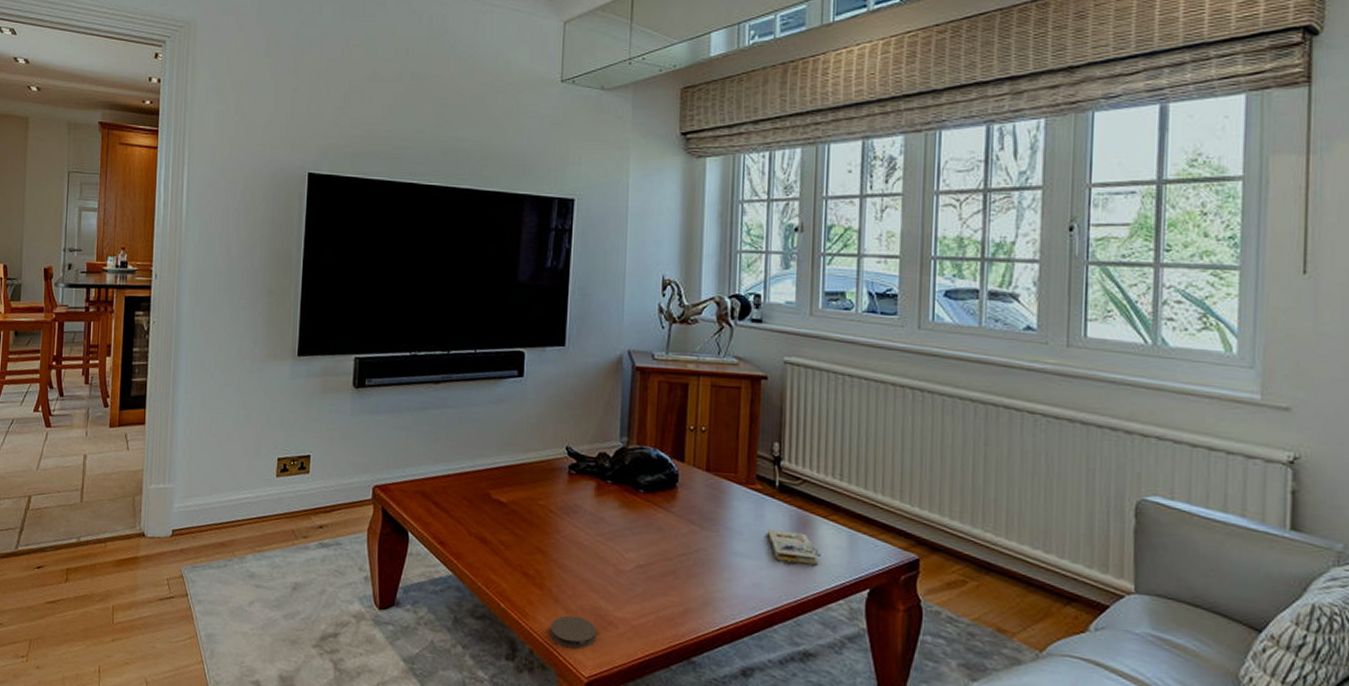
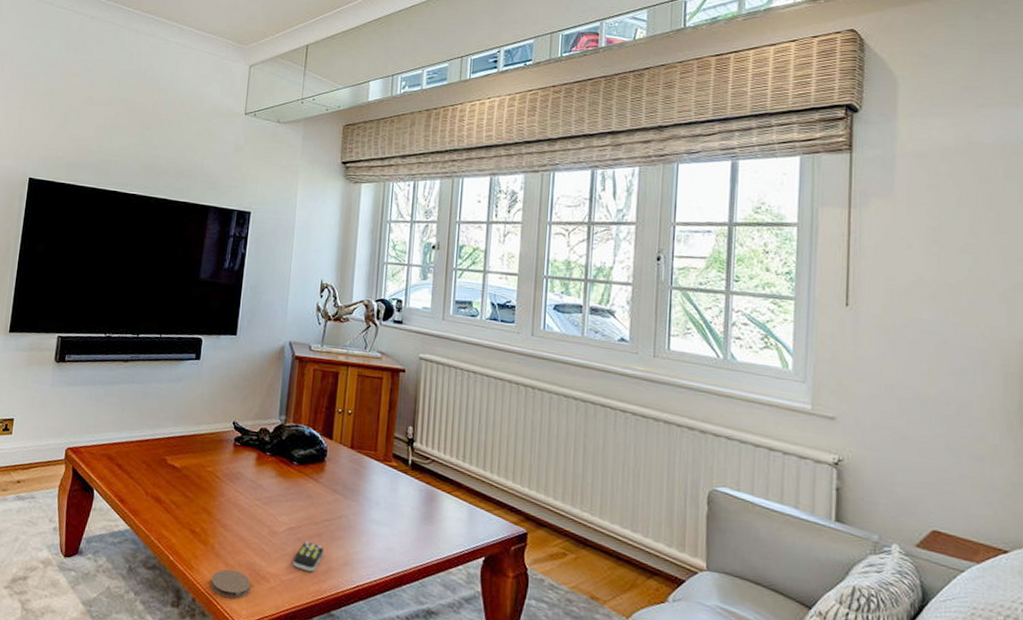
remote control: none [644,580,680,615] -> present [293,542,325,572]
paperback book: present [766,530,821,567] -> none [399,501,445,536]

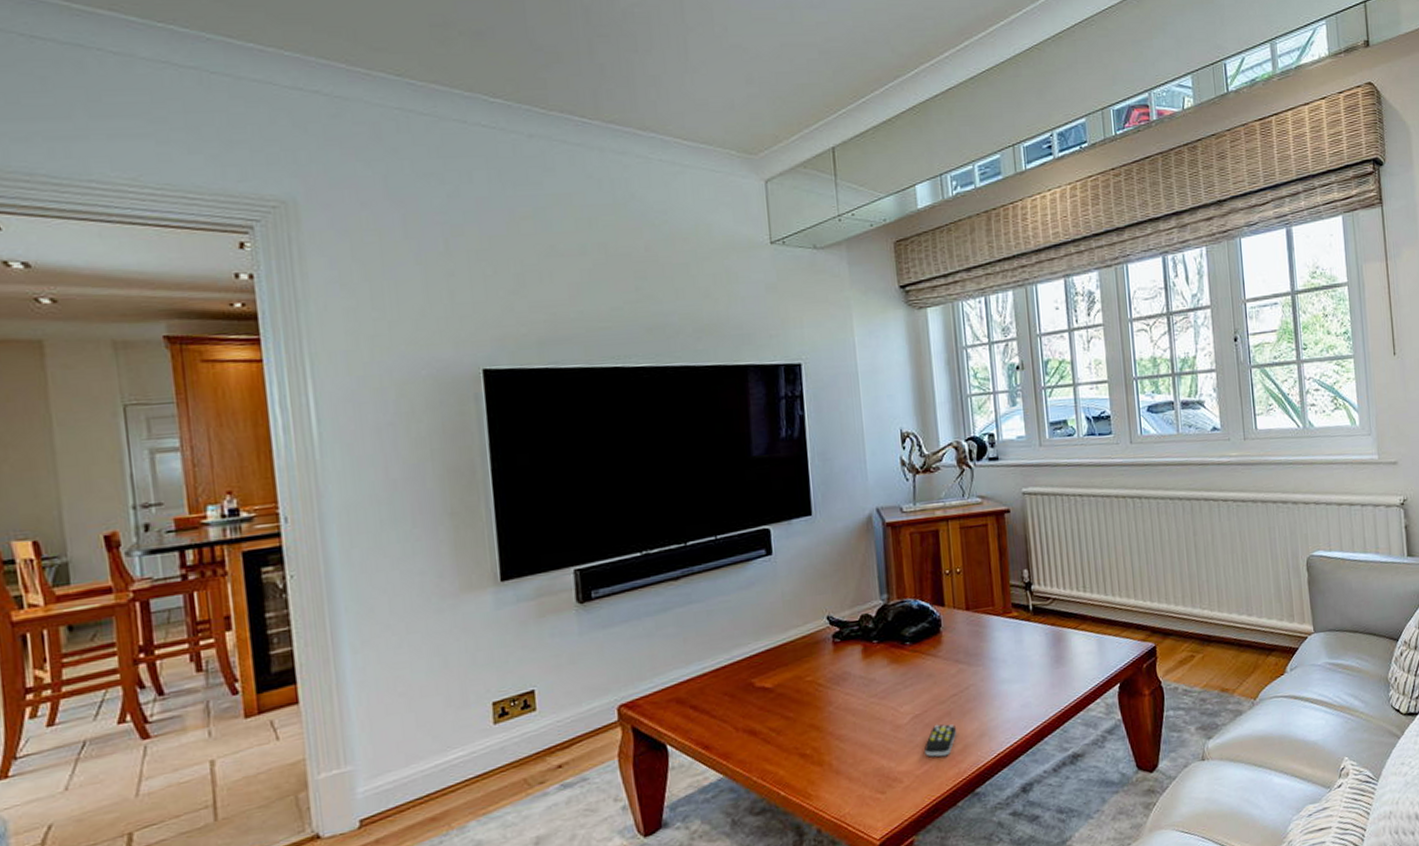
coaster: present [211,569,251,599] -> none [835,781,883,816]

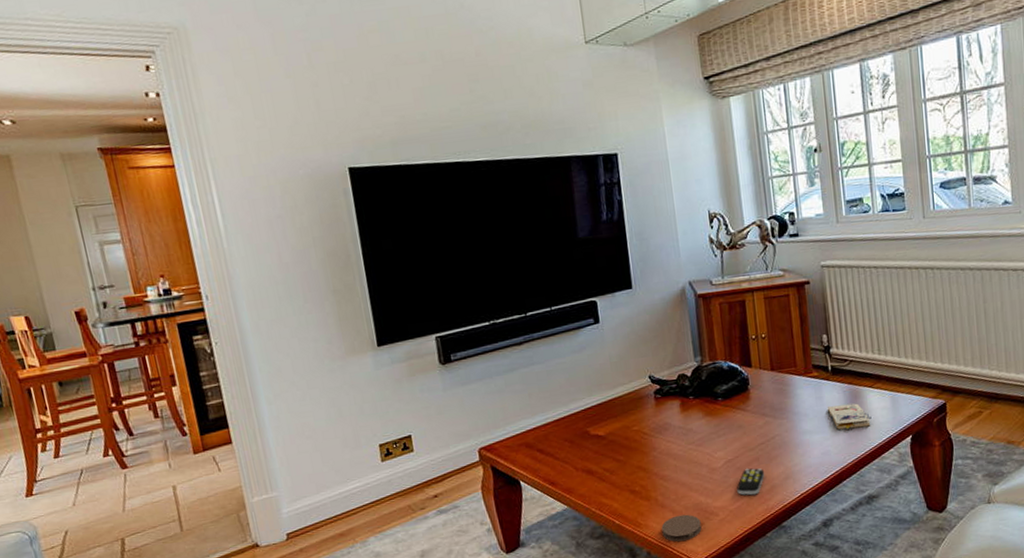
coaster: none [835,781,883,816] -> present [661,514,702,542]
paperback book: none [1027,647,1076,679] -> present [827,403,872,431]

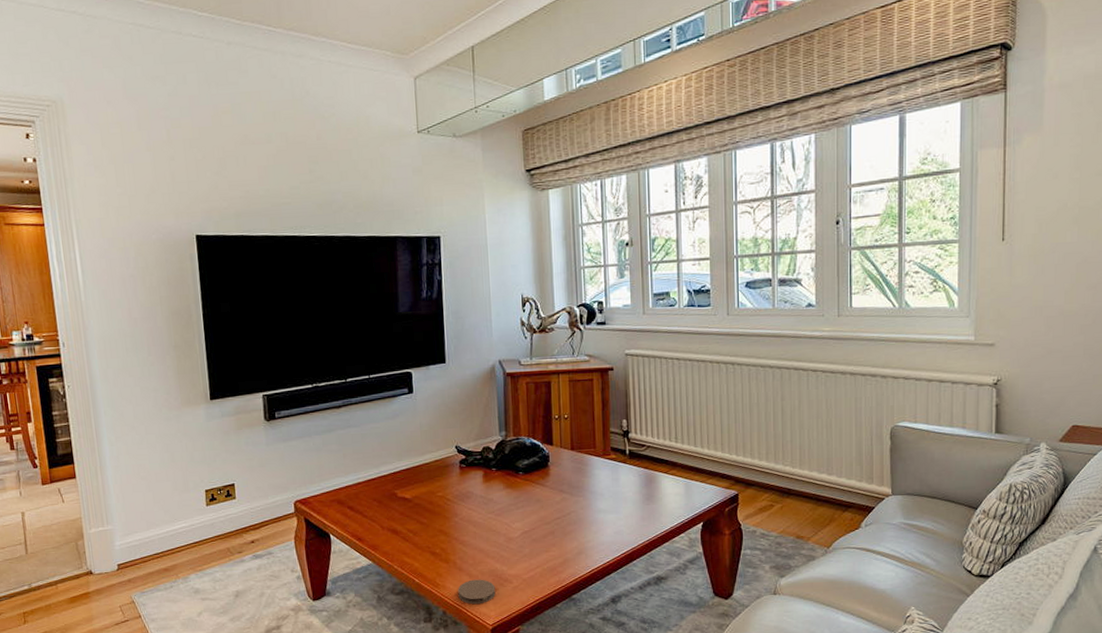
remote control: present [737,468,765,495] -> none [531,541,559,567]
paperback book: present [827,403,872,431] -> none [622,487,665,512]

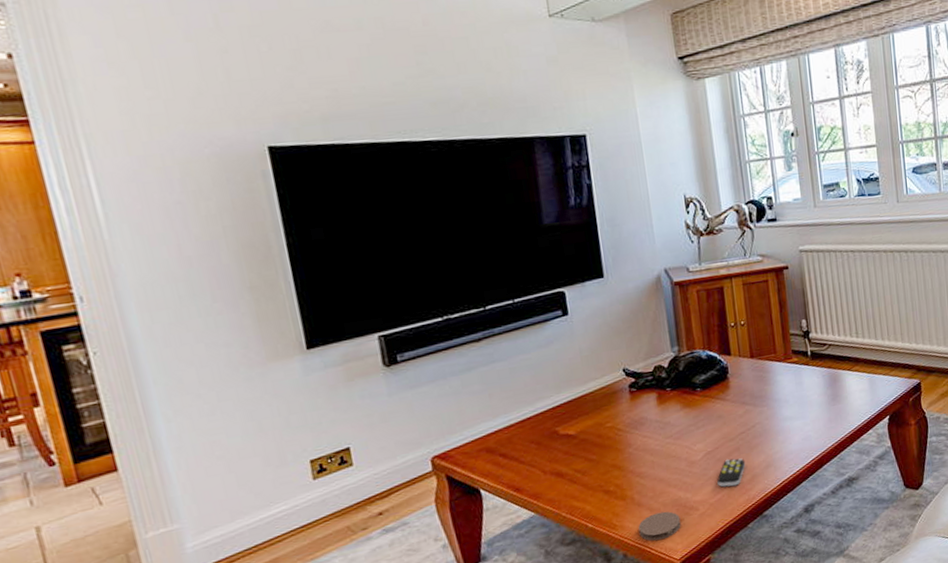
remote control: none [531,541,559,567] -> present [717,458,746,487]

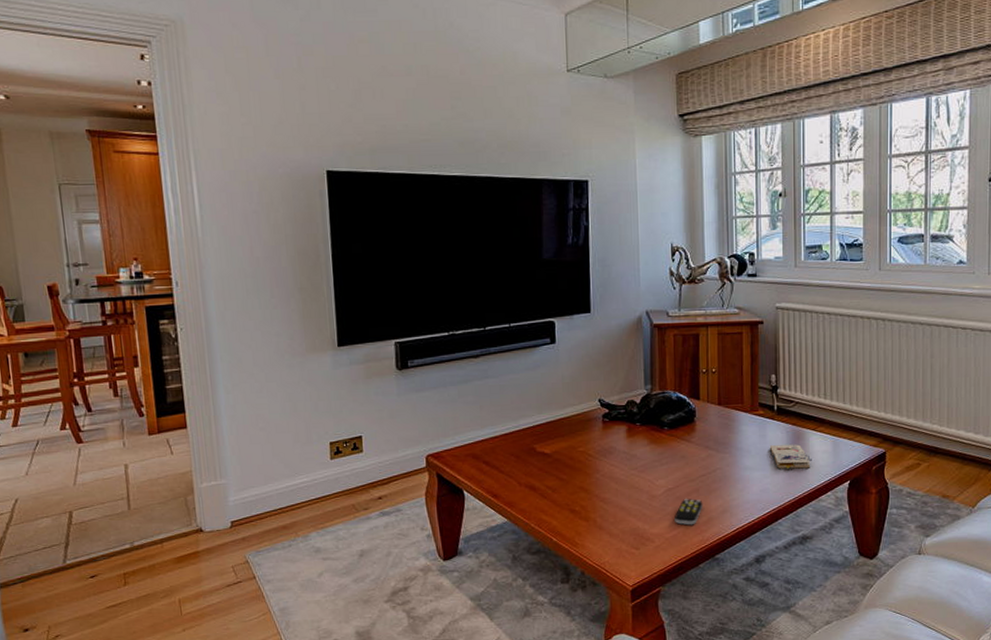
coaster: present [638,511,681,541] -> none [597,538,637,565]
paperback book: none [807,387,851,416] -> present [769,444,812,470]

